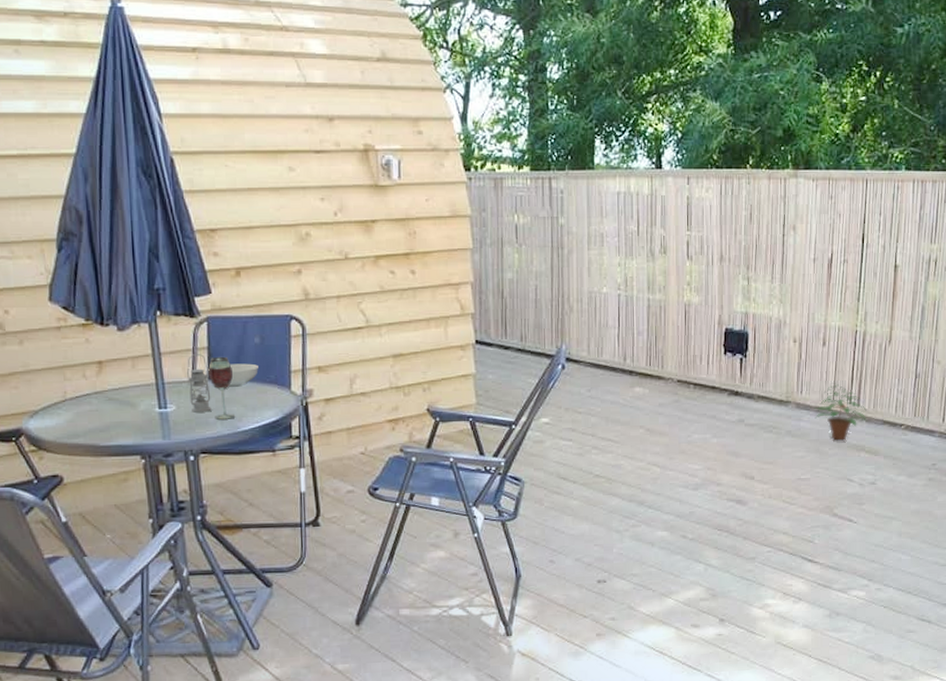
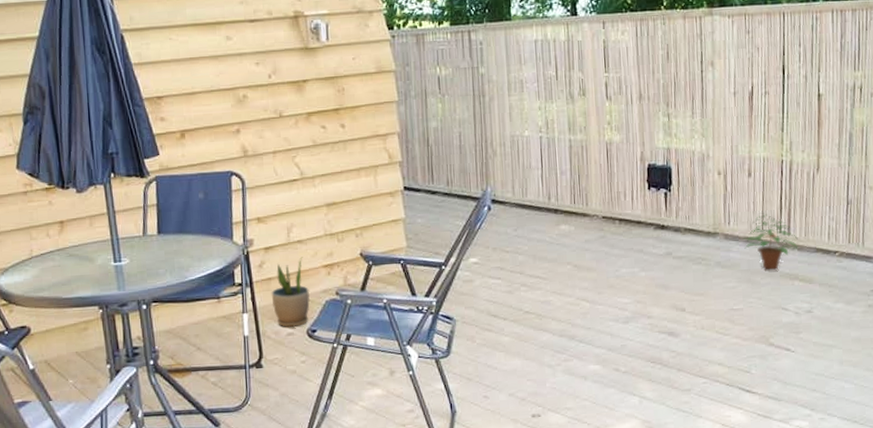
lantern: present [187,353,212,413] -> none [138,210,161,265]
bowl: present [207,363,259,387] -> none [157,217,203,240]
wineglass: present [208,356,236,420] -> none [158,212,183,271]
potted plant: none [331,410,373,484] -> present [271,257,310,327]

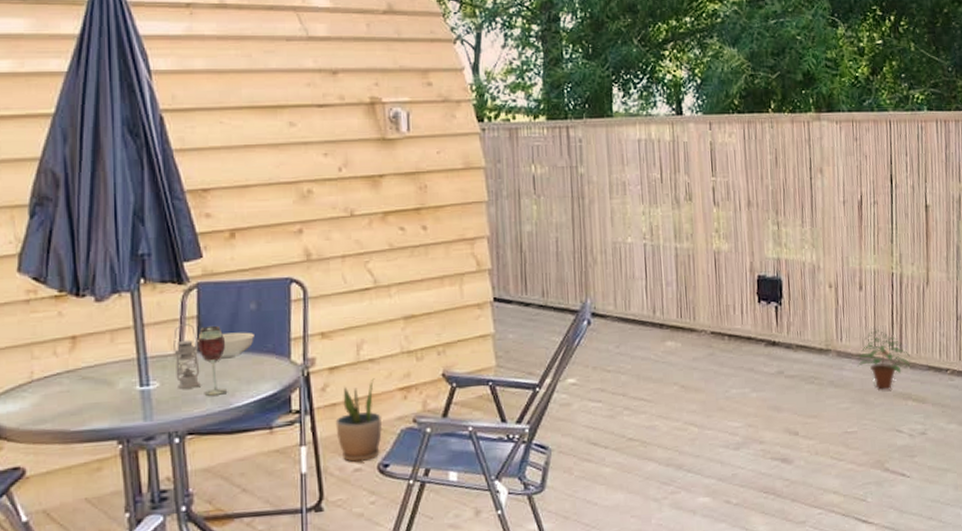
lantern: none [138,210,161,265] -> present [173,323,201,389]
bowl: none [157,217,203,240] -> present [196,332,254,359]
wineglass: none [158,212,183,271] -> present [197,325,228,396]

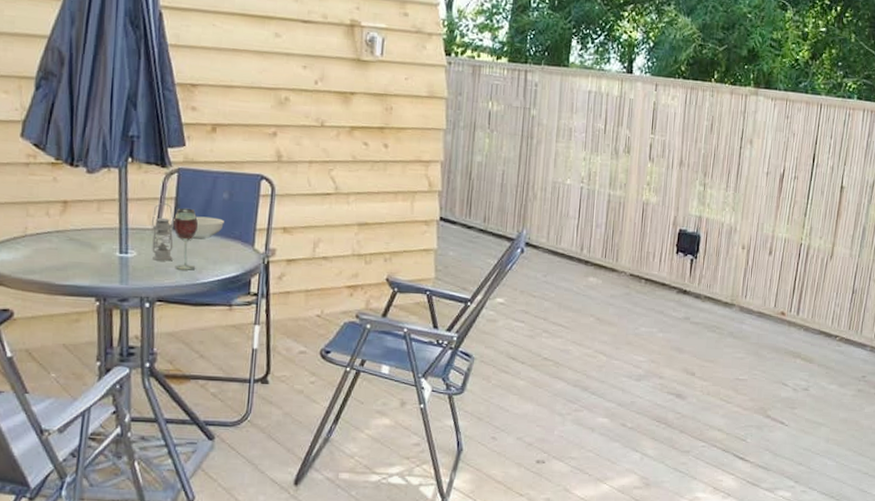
potted plant: present [335,378,383,462] -> none [287,274,329,345]
potted plant: present [855,328,912,389] -> none [756,291,805,346]

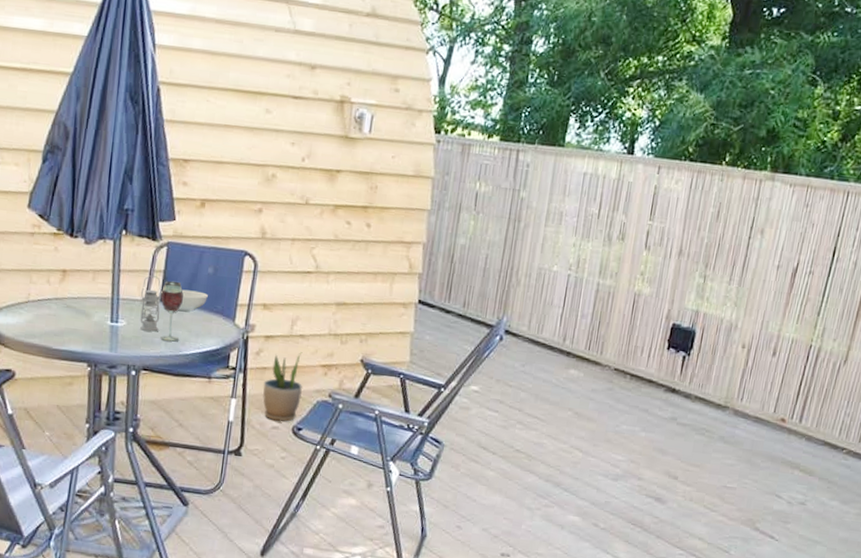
potted plant: none [287,274,329,345] -> present [262,352,303,422]

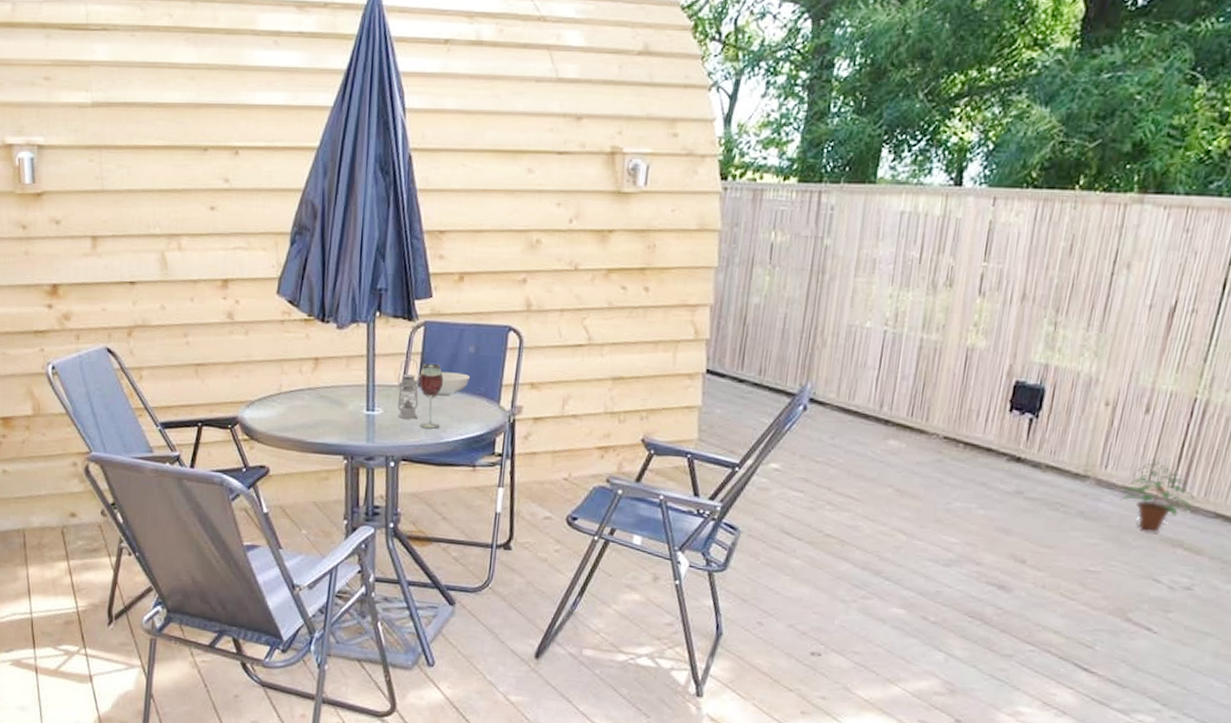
potted plant: present [262,352,303,422] -> none [532,434,577,511]
potted plant: none [751,395,808,455] -> present [1119,460,1194,531]

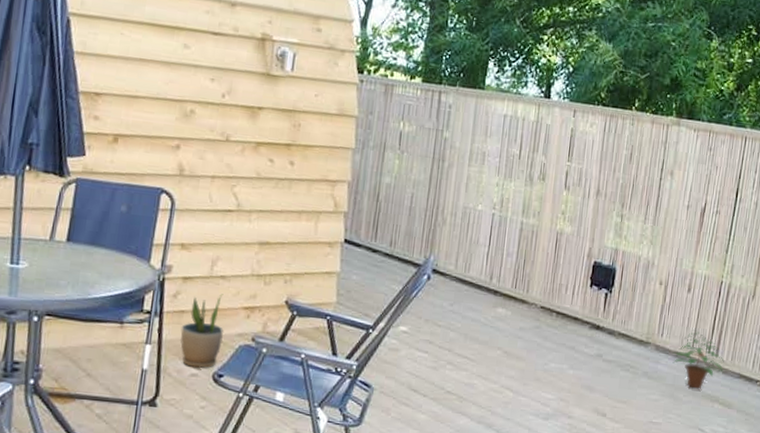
lantern: present [397,357,420,419] -> none [44,213,69,274]
bowl: present [418,372,470,396] -> none [67,228,121,253]
wineglass: present [419,363,444,429] -> none [66,219,94,285]
potted plant: none [532,434,577,511] -> present [180,294,224,368]

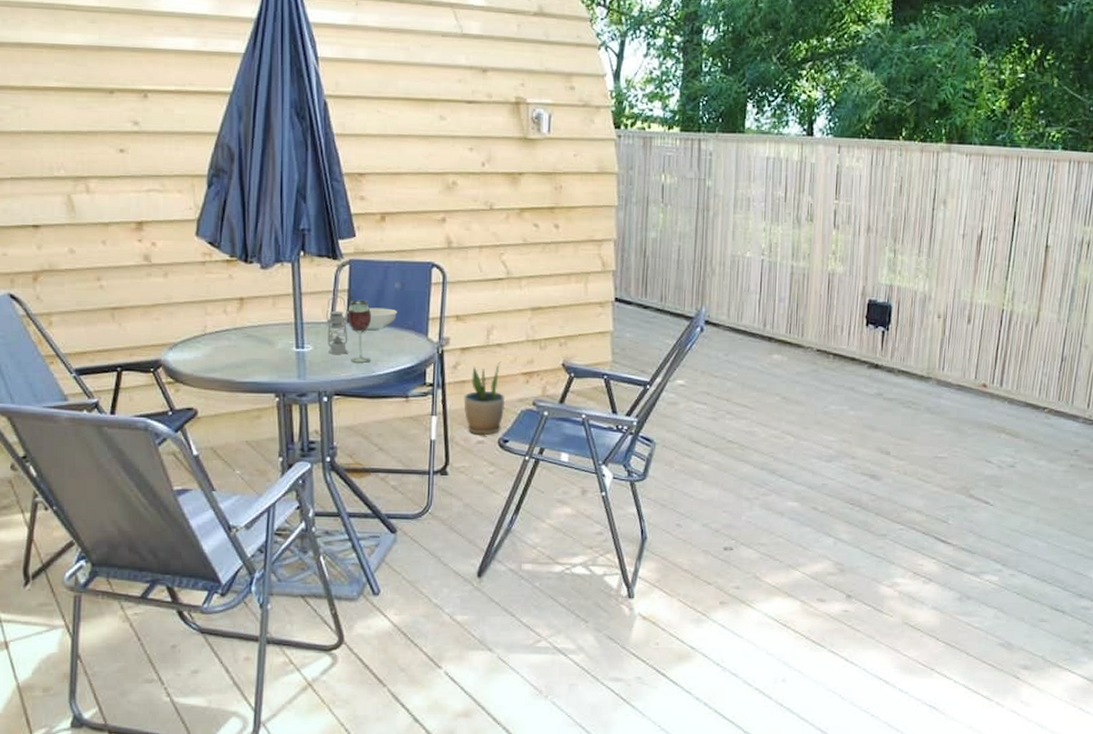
lantern: none [44,213,69,274] -> present [326,295,348,354]
wineglass: none [66,219,94,285] -> present [347,299,372,363]
bowl: none [67,228,121,253] -> present [346,307,397,331]
potted plant: present [672,330,724,389] -> none [954,361,1010,421]

